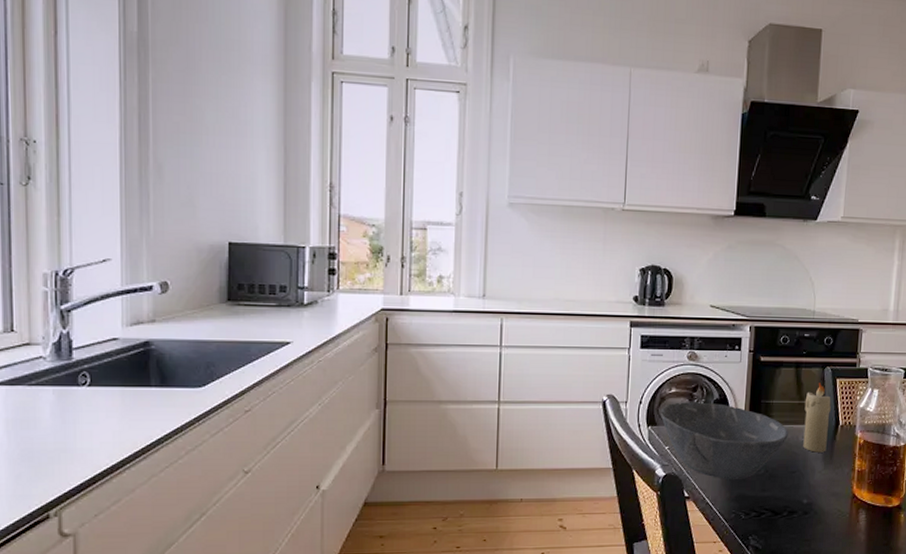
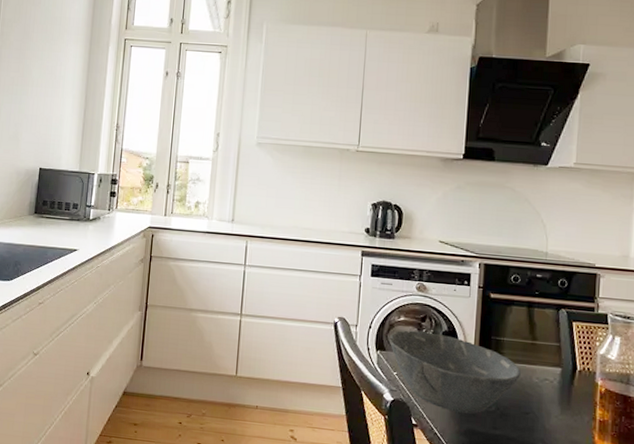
candle: present [803,383,831,453] -> none [537,324,567,397]

